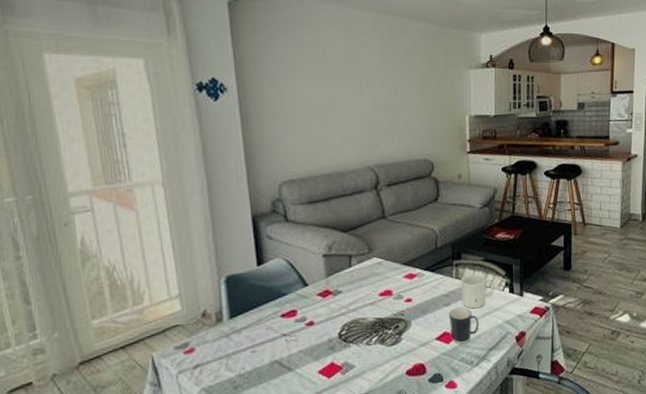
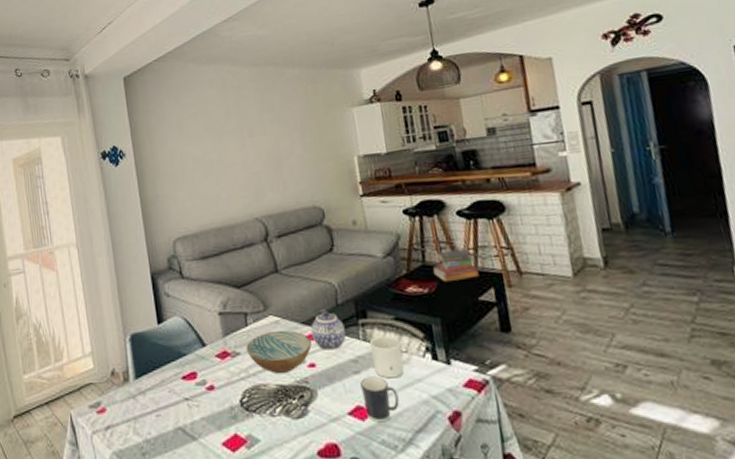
bowl: none [348,270,410,308] -> present [245,330,312,373]
teapot: none [411,252,442,287] -> present [310,309,347,350]
books: none [520,203,554,231] -> present [433,249,479,283]

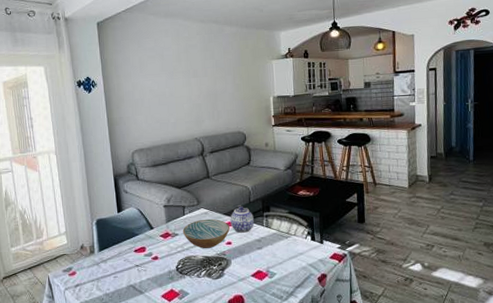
mug: present [360,376,399,423] -> none [261,251,286,282]
mug: present [369,336,413,379] -> none [269,224,299,253]
books: present [433,249,479,283] -> none [318,166,348,189]

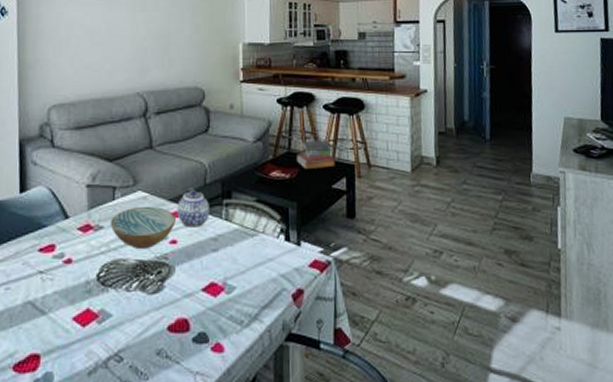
books: none [318,166,348,189] -> present [297,140,335,170]

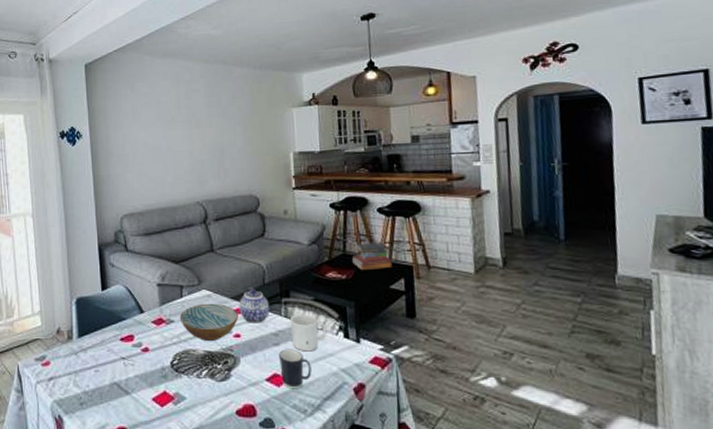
mug: none [217,254,250,299] -> present [279,349,312,389]
mug: none [230,217,268,257] -> present [289,314,327,352]

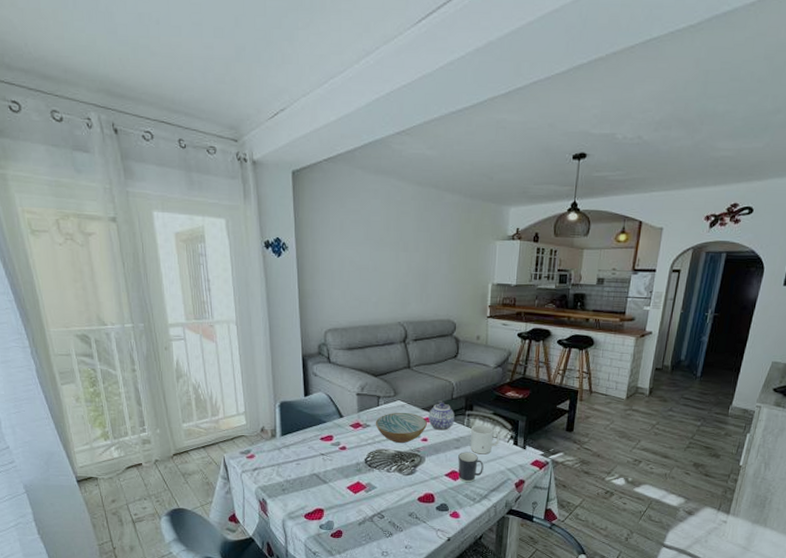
books: present [352,242,392,271] -> none [530,369,562,392]

